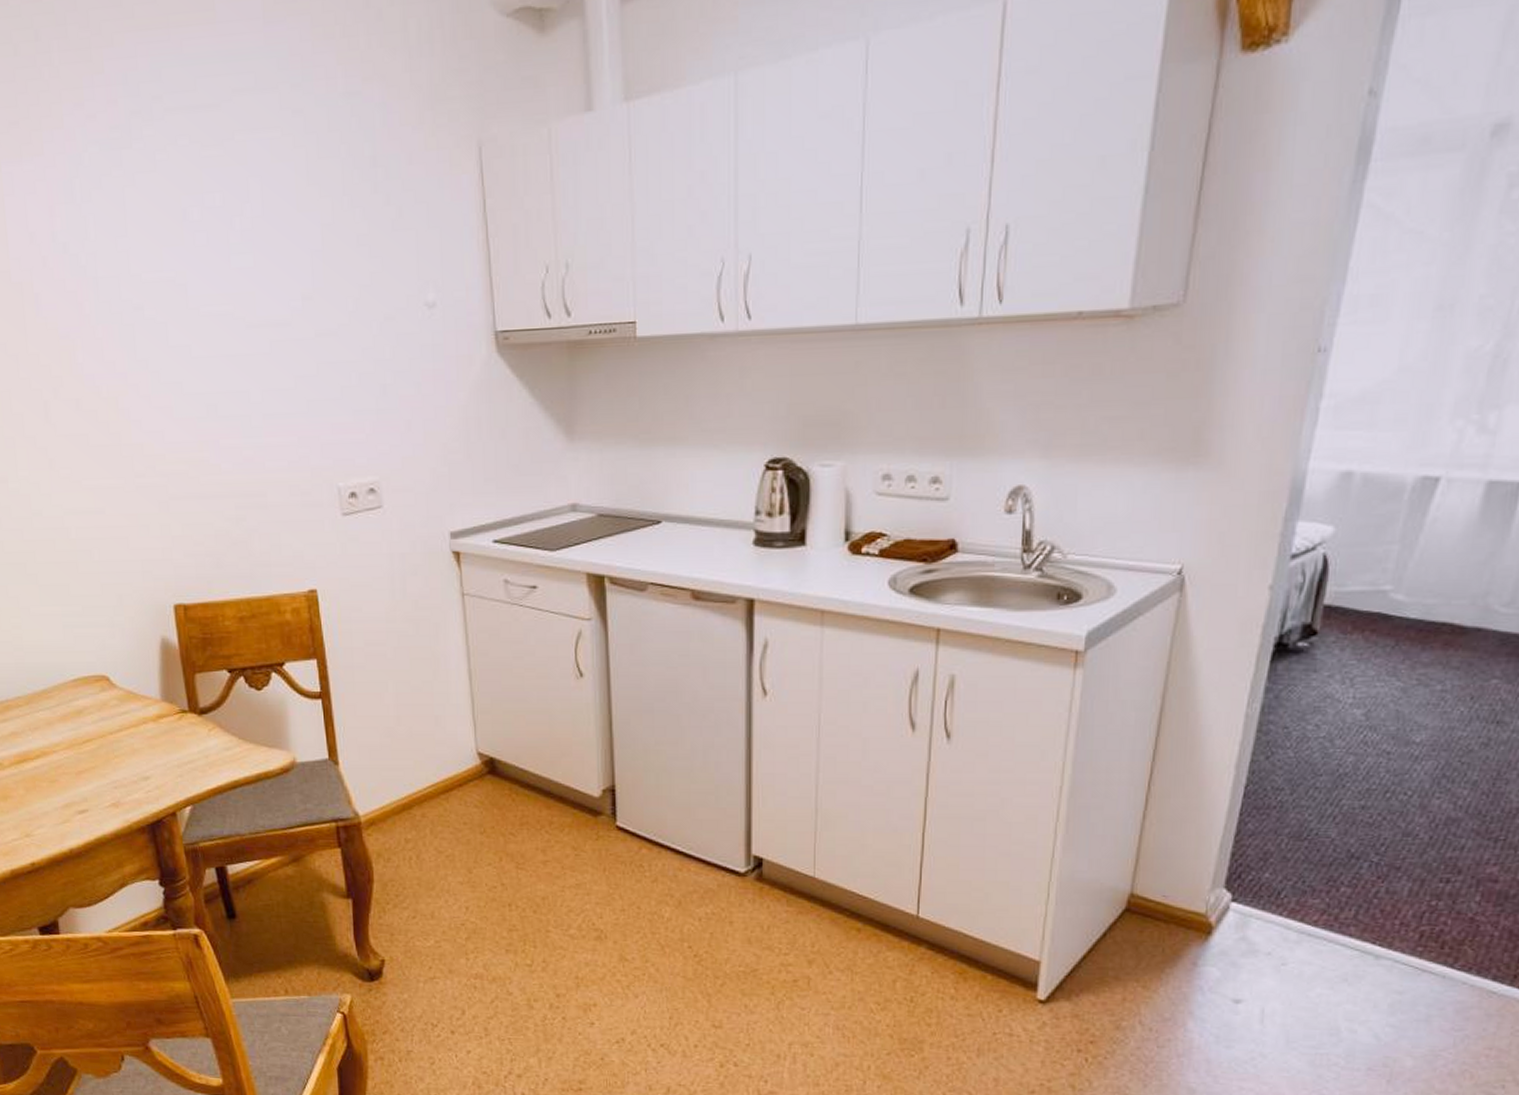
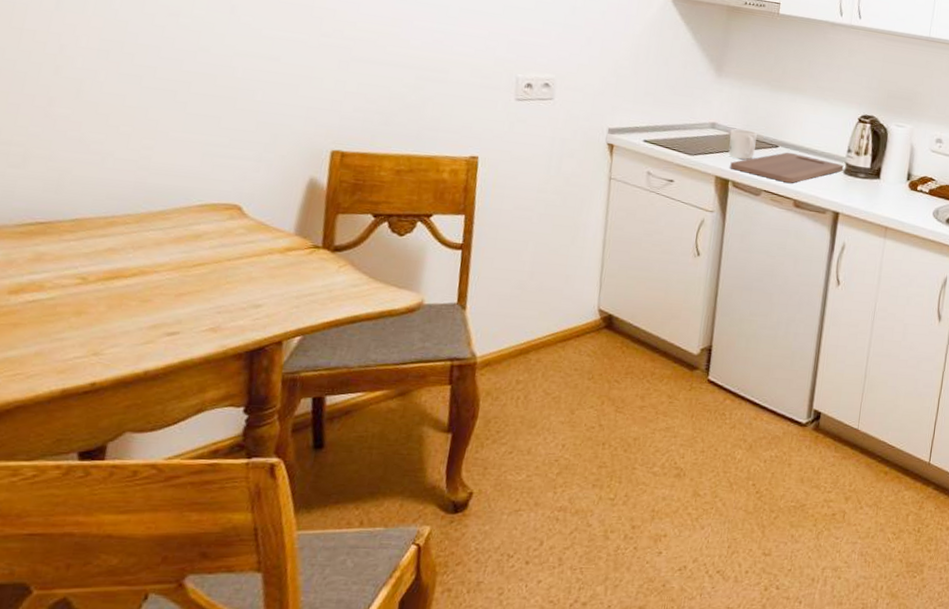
mug: none [596,507,631,547] -> present [728,129,757,160]
cutting board: none [603,527,753,569] -> present [730,152,844,183]

